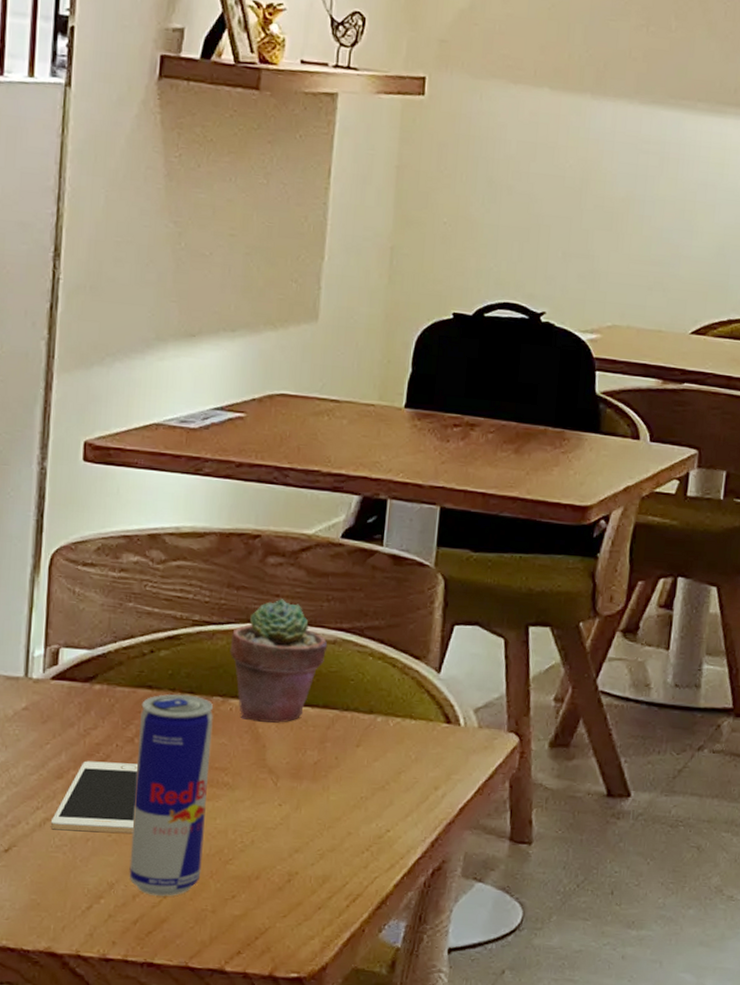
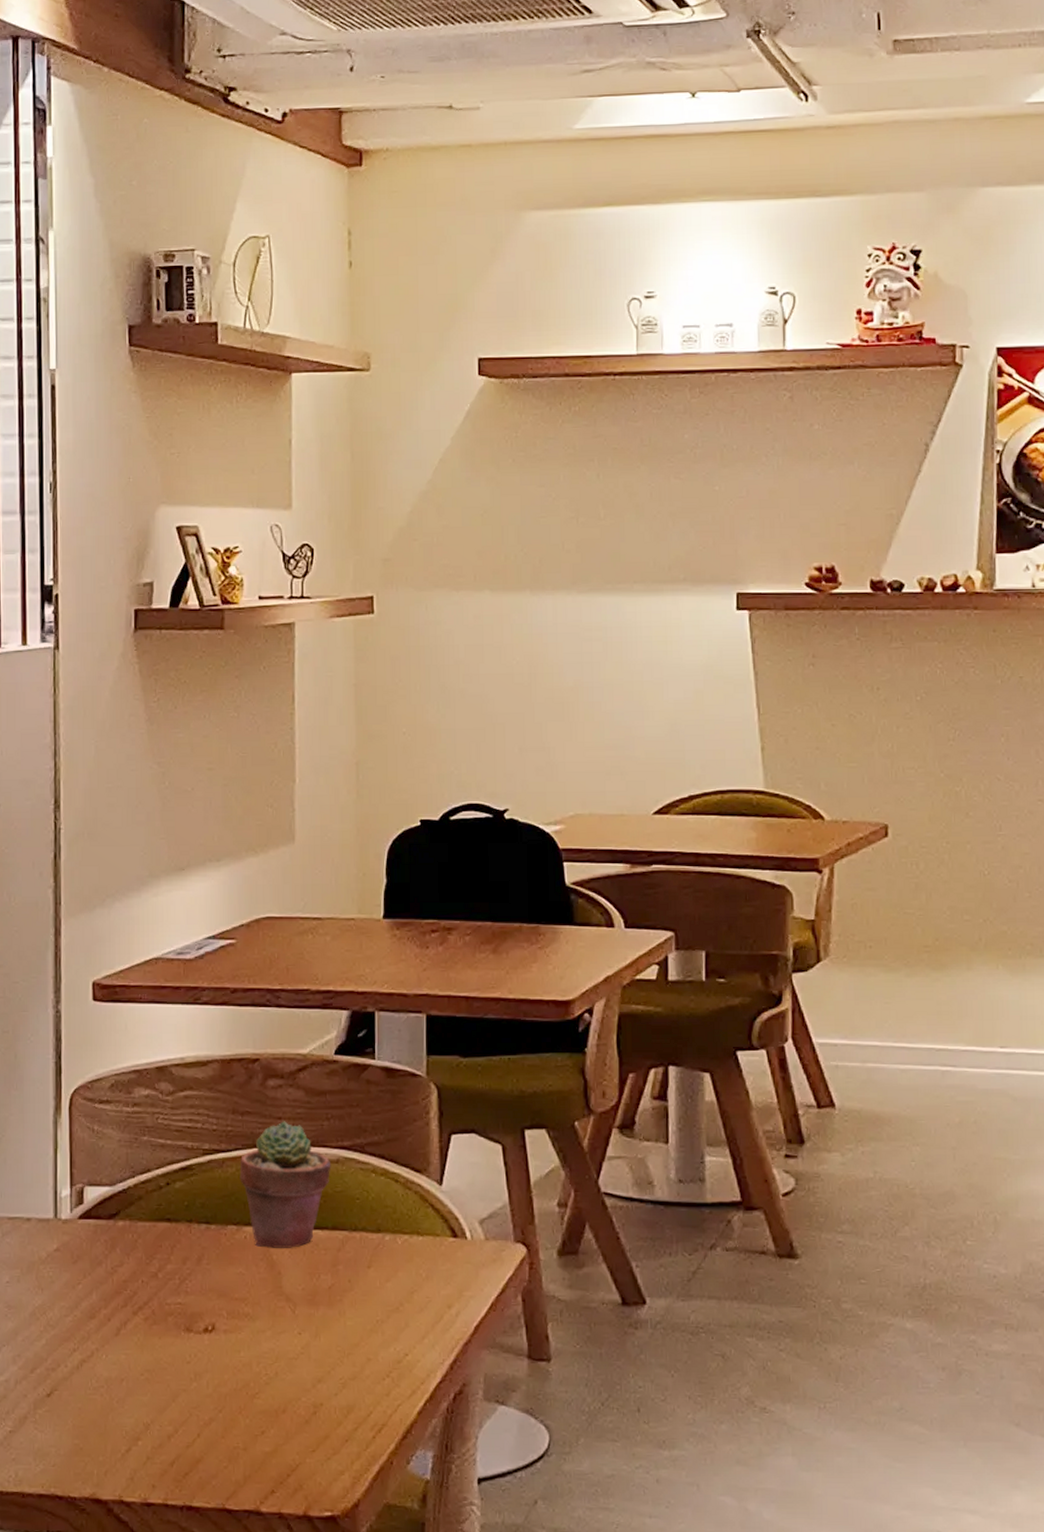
cell phone: present [50,761,139,833] -> none [87,1299,164,1372]
beverage can: present [129,694,213,896] -> none [162,1225,231,1435]

